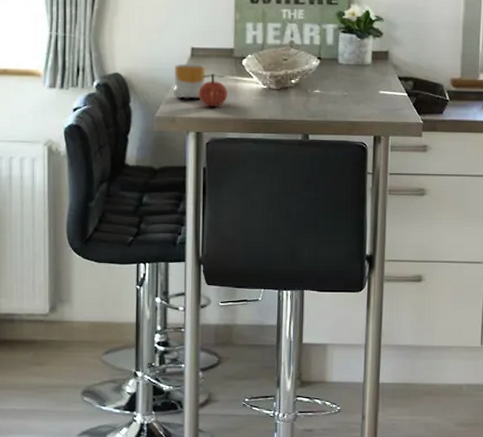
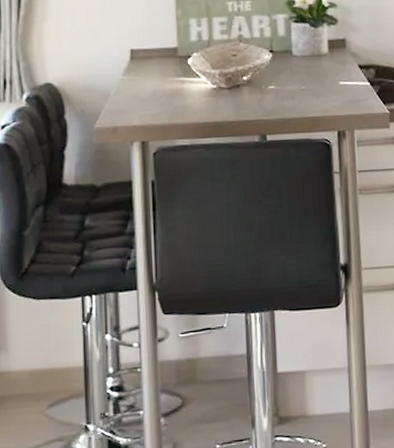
mug: present [172,64,206,99] -> none [112,67,149,106]
apple: present [199,73,227,107] -> none [141,75,174,113]

